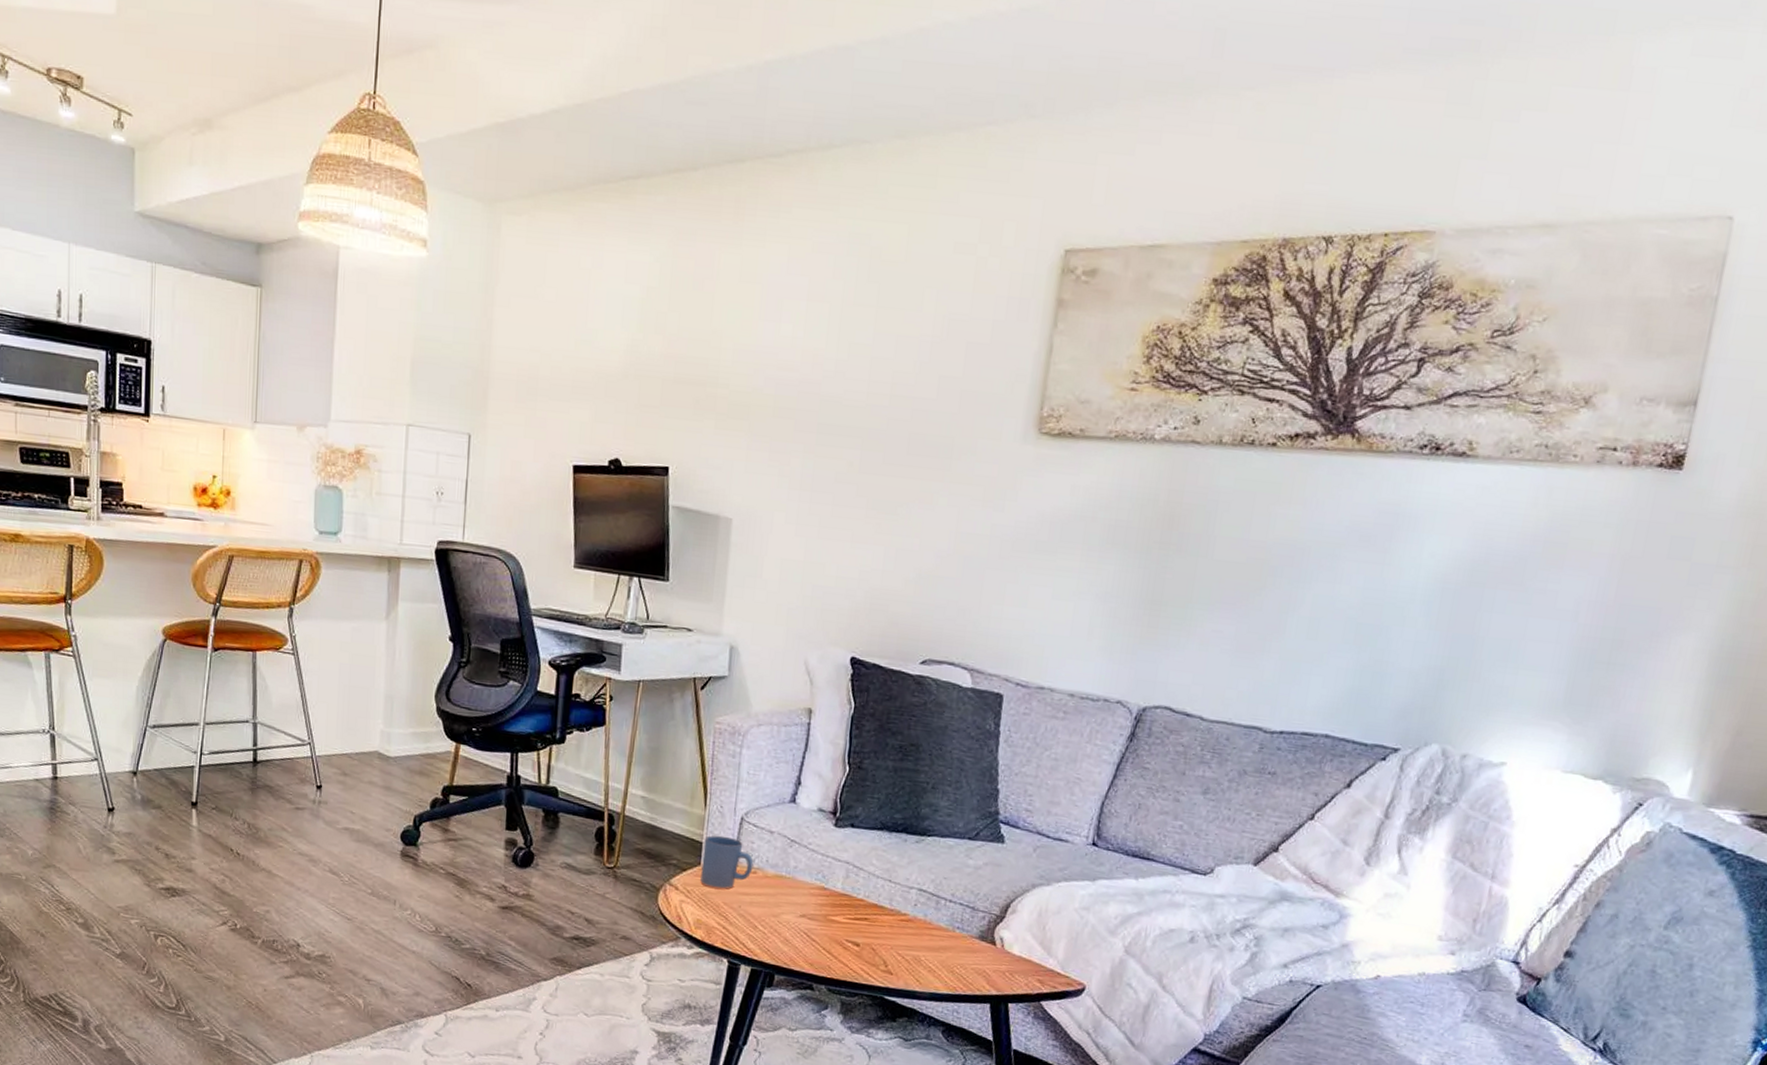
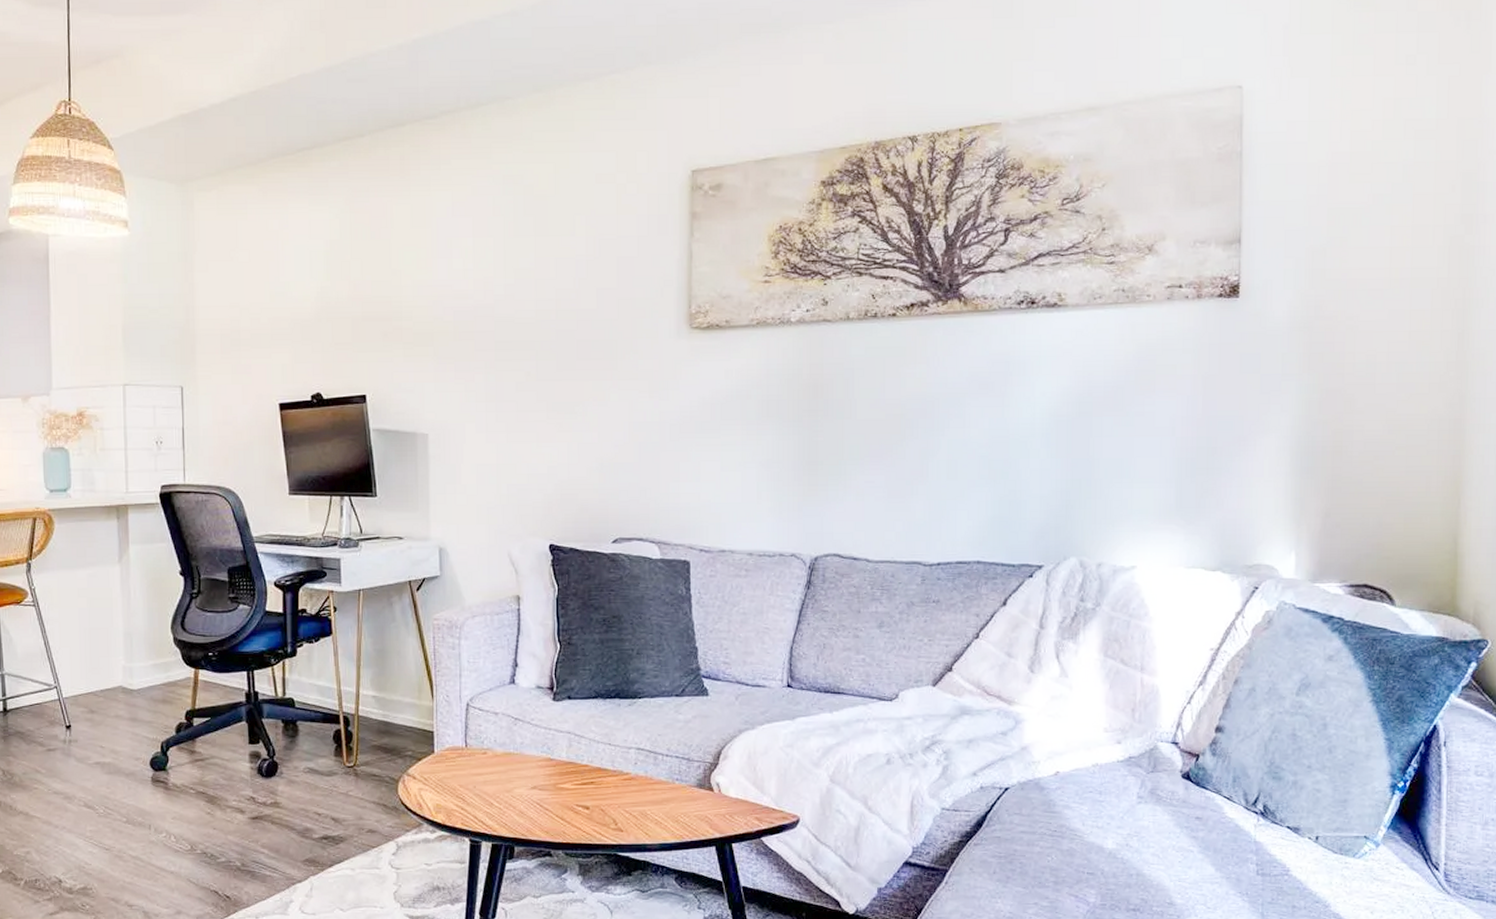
mug: present [700,835,754,890] -> none [435,723,483,774]

